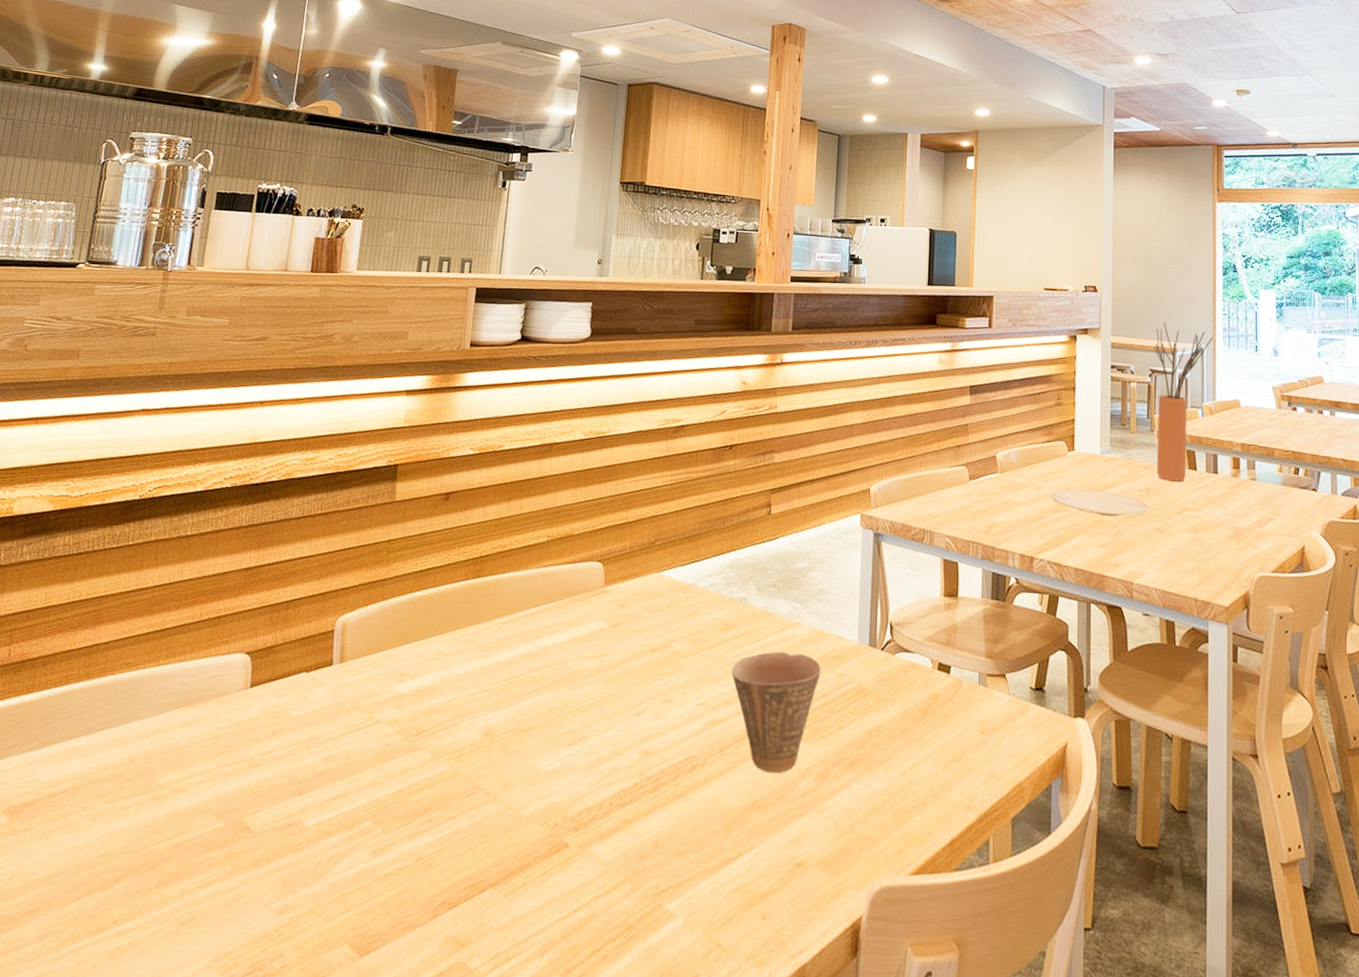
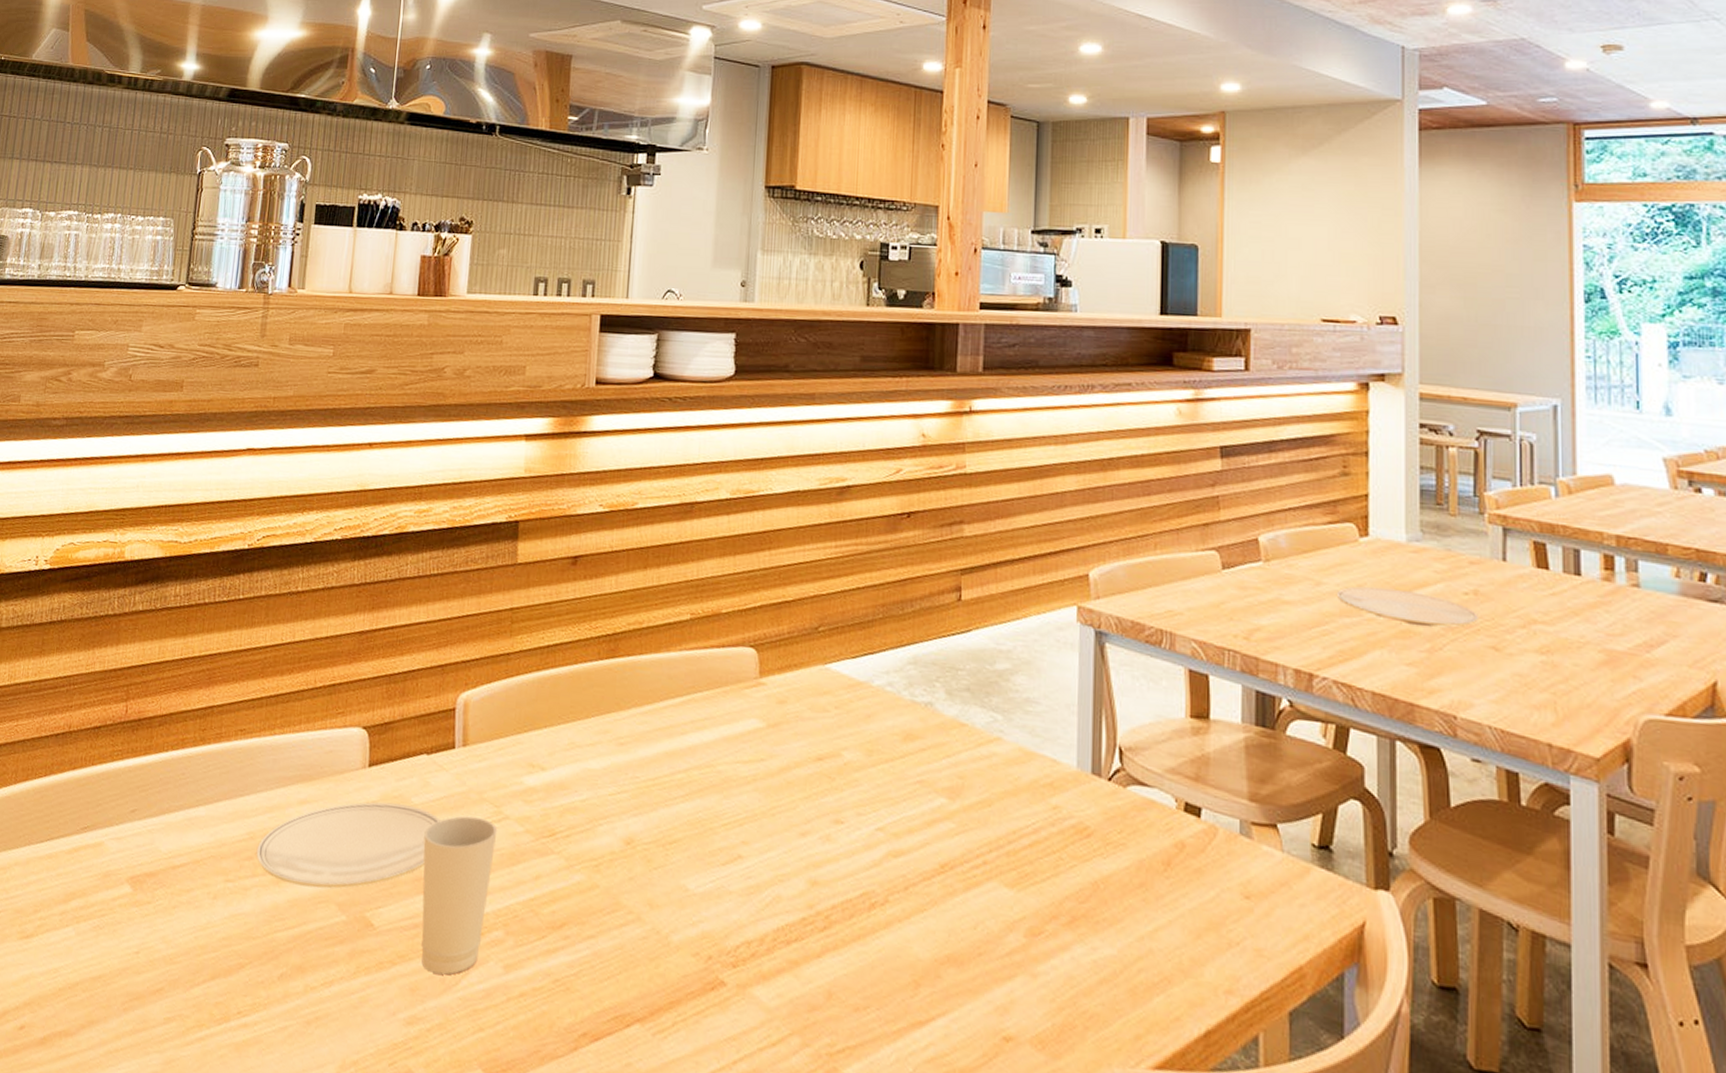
plate: none [137,718,317,801] -> present [256,802,440,889]
cup: none [295,723,370,866] -> present [421,816,498,975]
cup: present [731,651,821,774] -> none [916,772,1030,924]
vase: present [1154,322,1213,482] -> none [1482,366,1571,585]

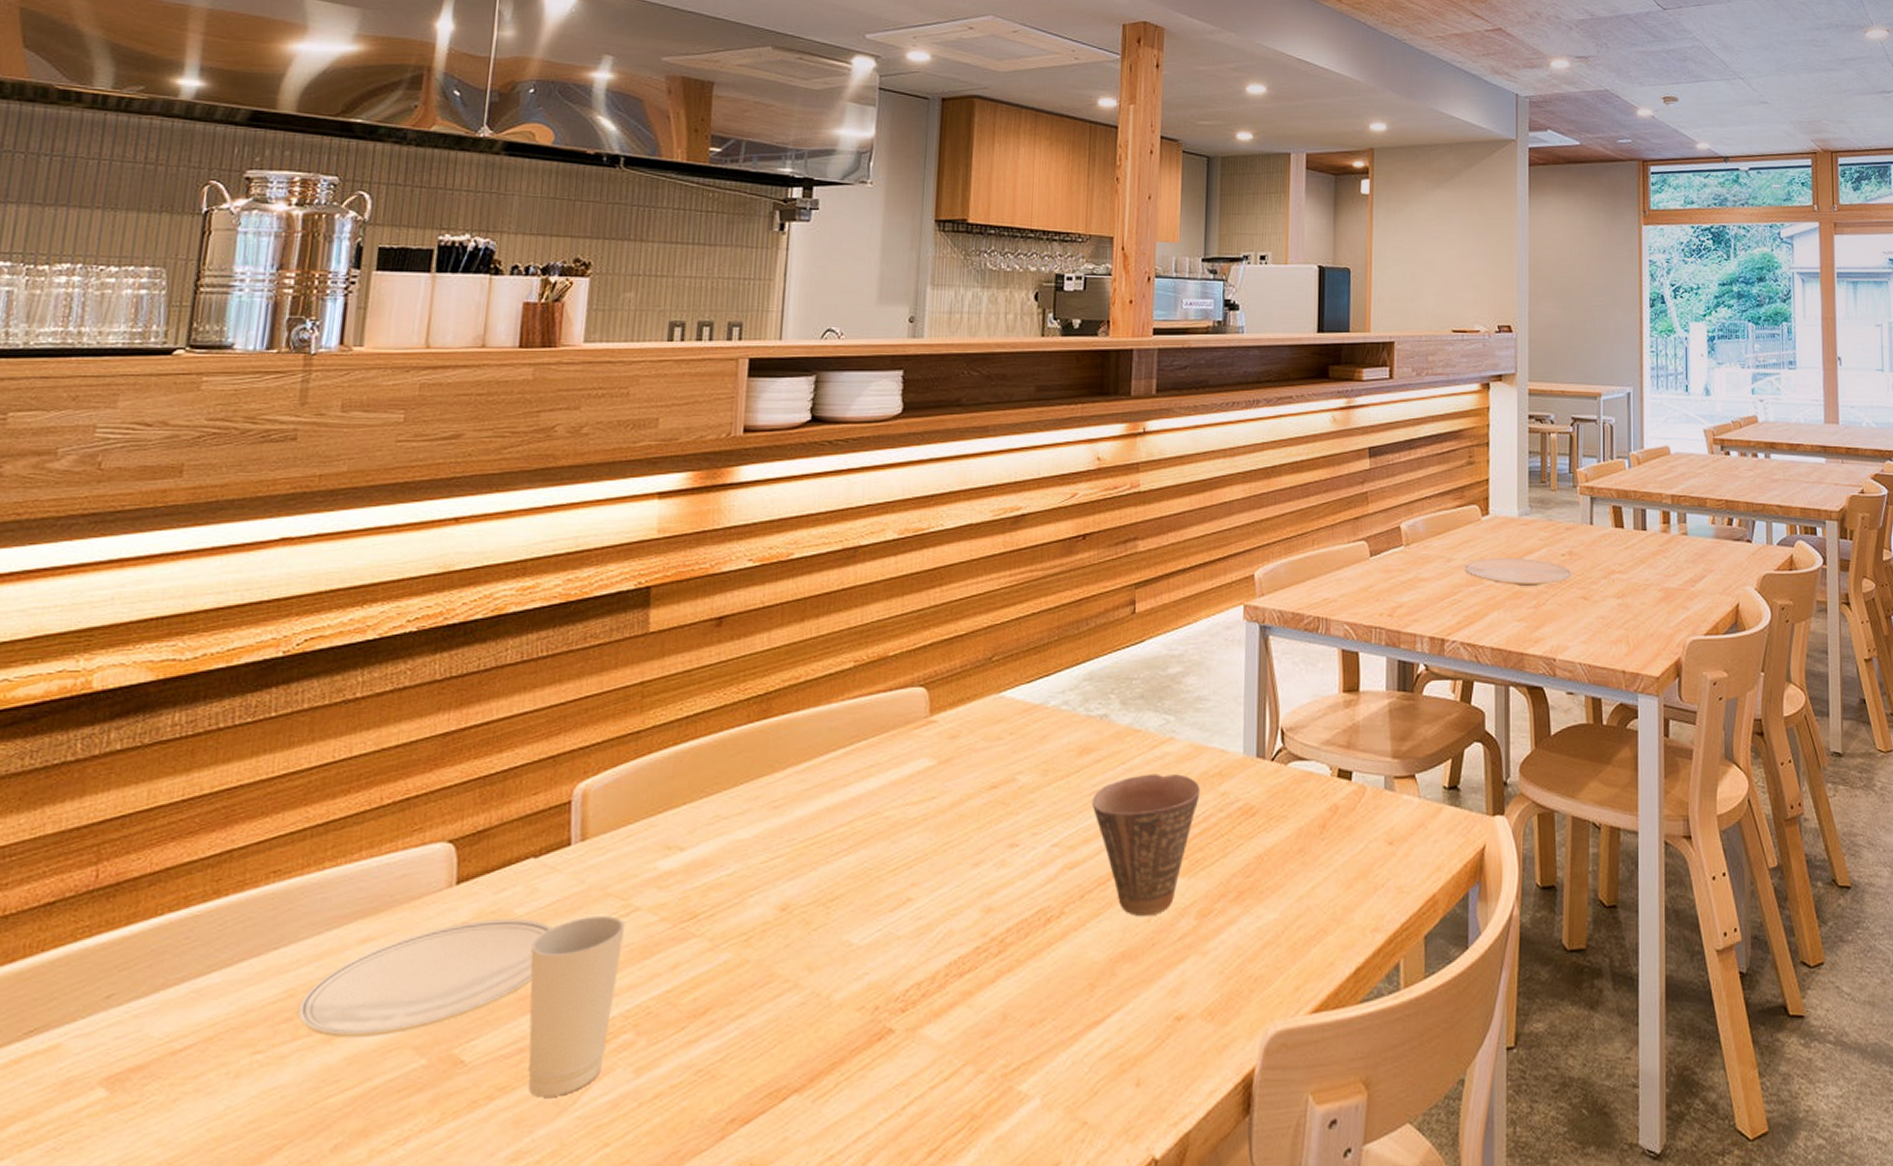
cup: none [916,772,1030,924] -> present [1091,773,1200,917]

